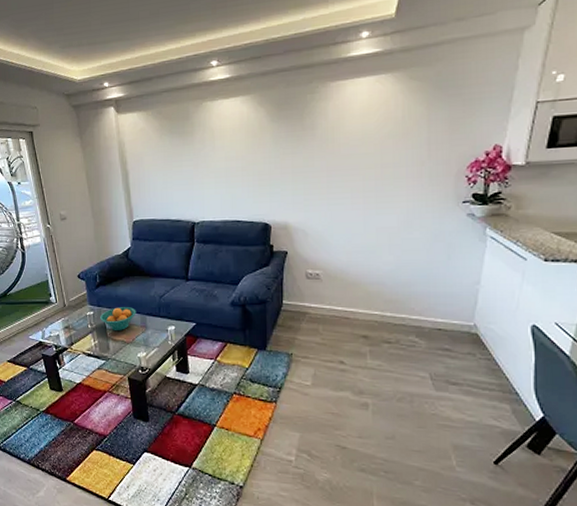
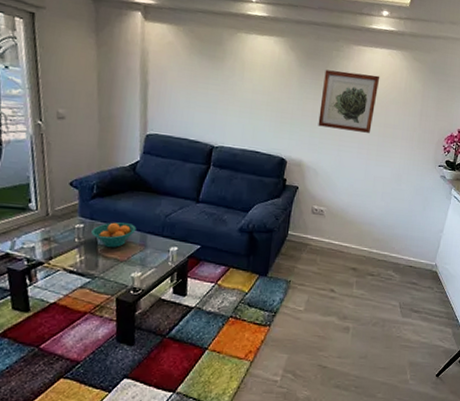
wall art: none [300,109,369,182] -> present [318,69,380,133]

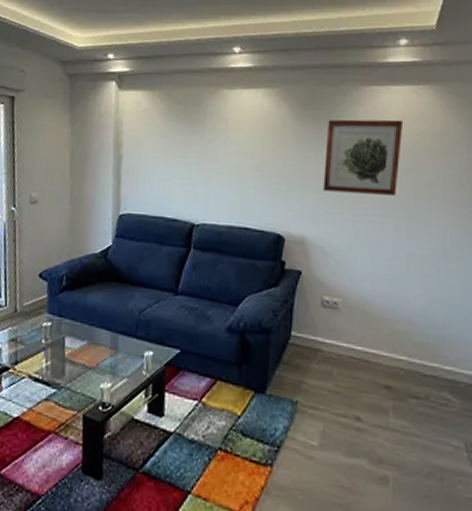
fruit bowl: present [91,222,137,248] -> none [59,319,107,352]

